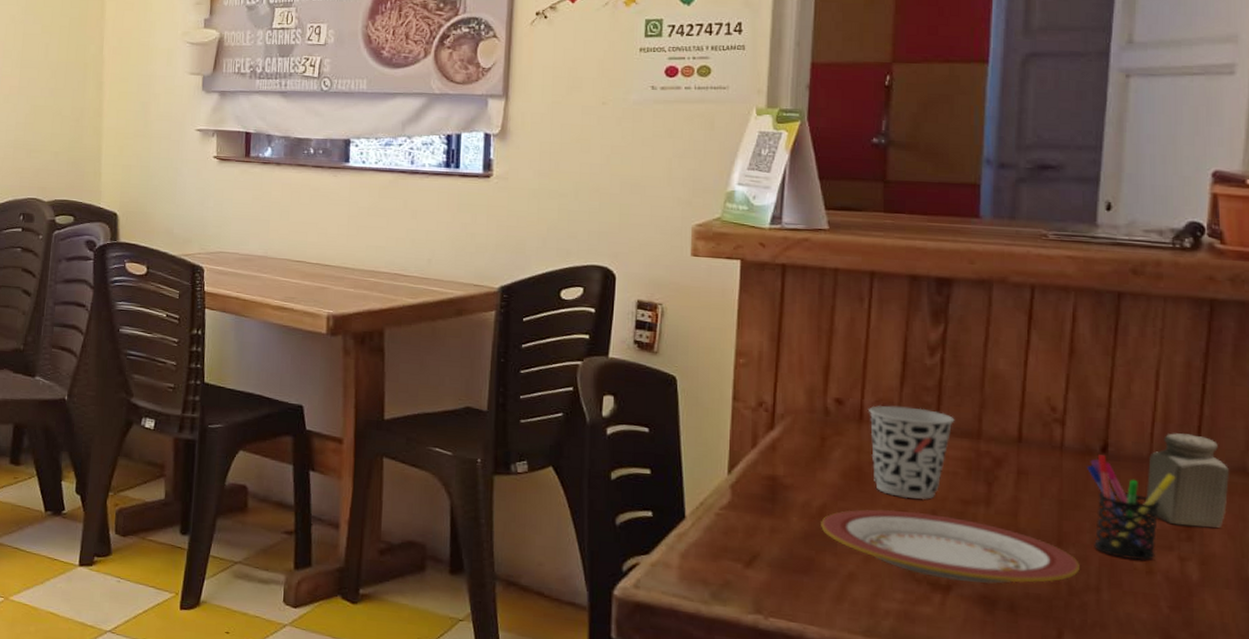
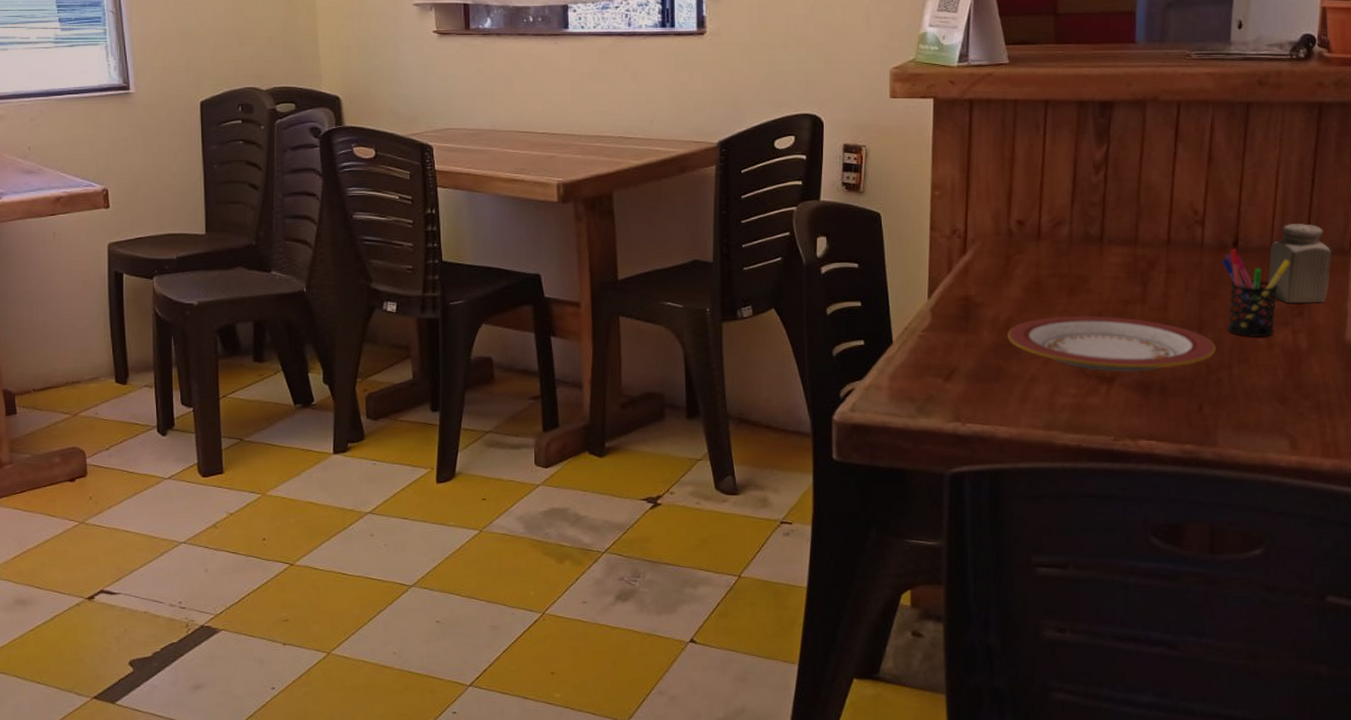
cup: present [867,405,955,499] -> none [1044,222,1116,305]

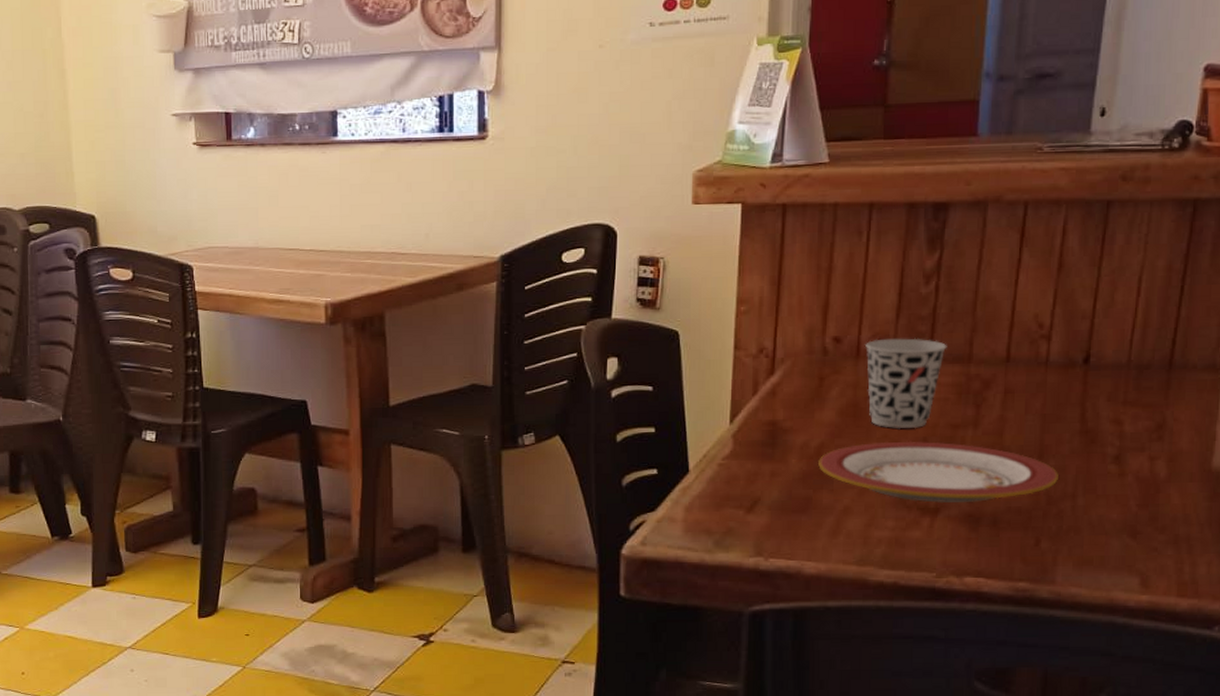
cup: none [1044,222,1116,305] -> present [864,338,947,429]
pen holder: present [1222,249,1291,337] -> none [1070,366,1151,464]
salt shaker: present [1267,224,1331,304] -> none [1122,337,1200,427]

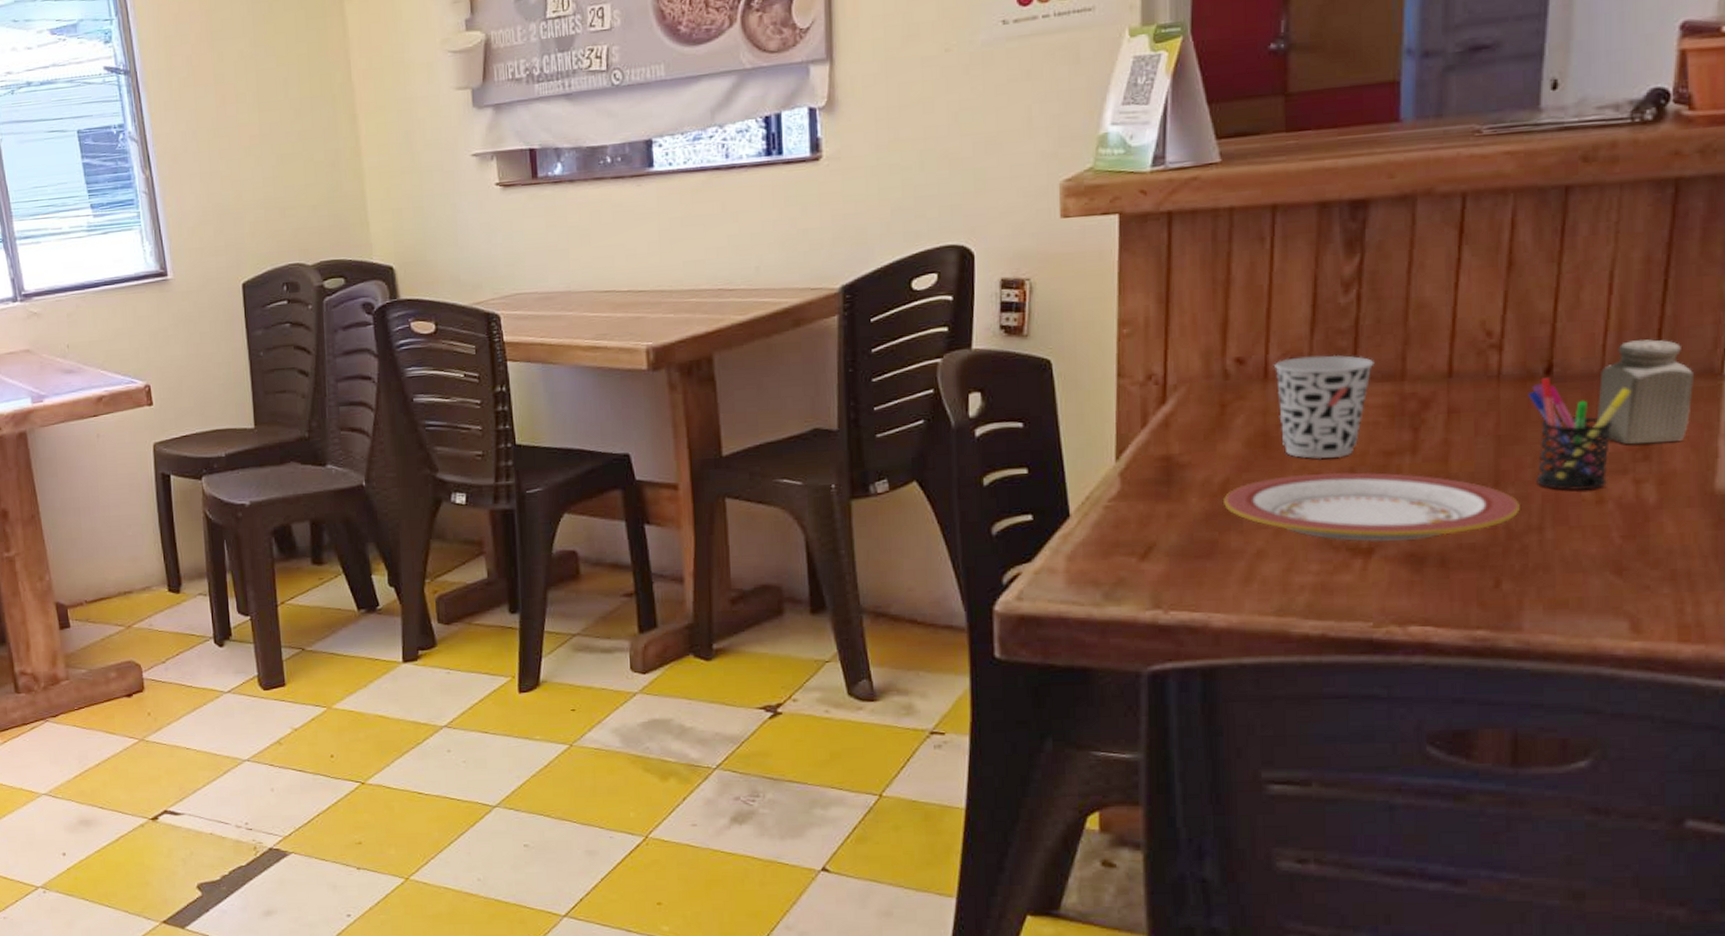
pen holder: none [1070,366,1151,464] -> present [1528,378,1632,490]
salt shaker: none [1122,337,1200,427] -> present [1596,339,1693,445]

